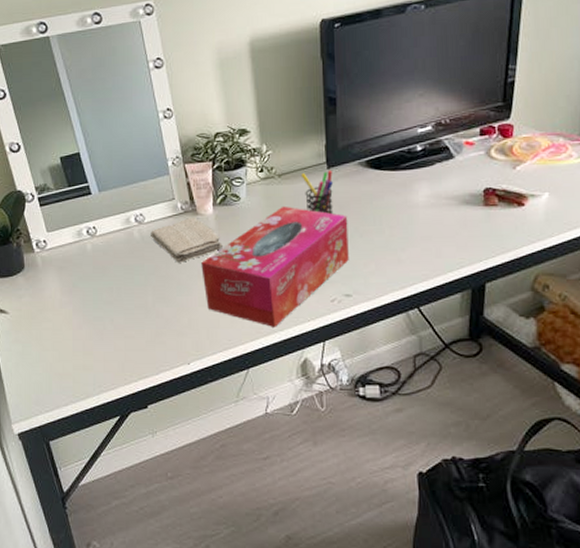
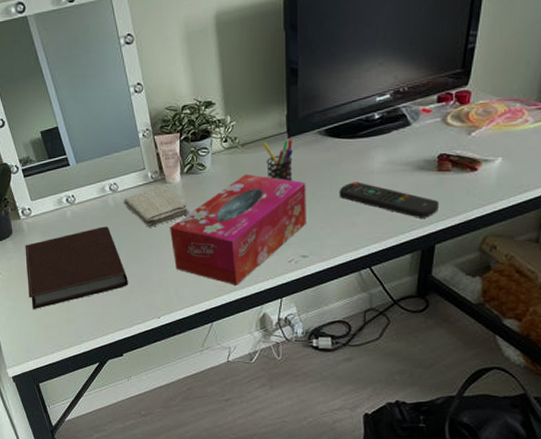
notebook: none [38,261,154,354] -> present [25,226,128,309]
remote control: none [382,216,487,255] -> present [339,182,439,218]

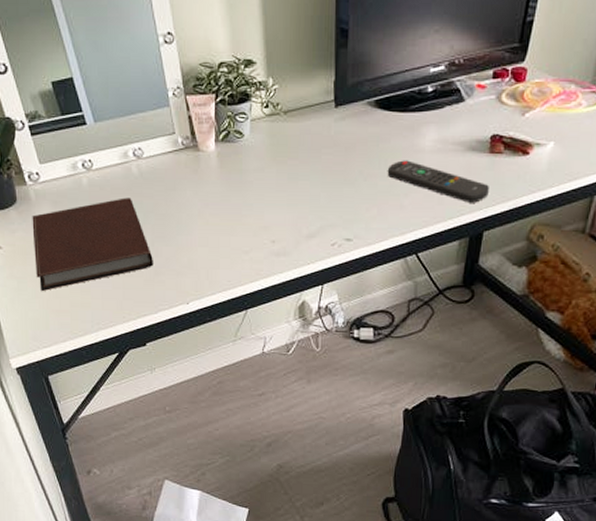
washcloth: present [124,185,189,227] -> none [150,153,224,201]
tissue box: present [170,173,306,285] -> none [202,145,353,269]
pen holder: present [262,139,294,182] -> none [307,108,341,157]

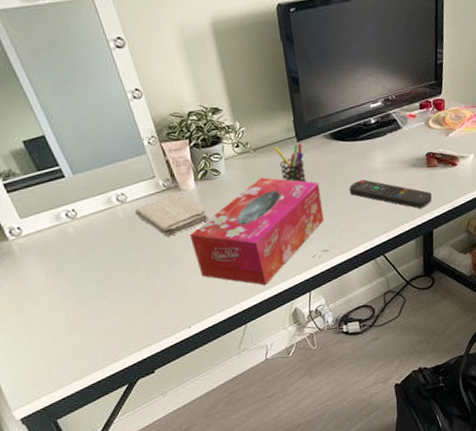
notebook: present [32,198,153,291] -> none [18,239,151,339]
washcloth: none [150,153,224,201] -> present [135,192,209,237]
tissue box: none [202,145,353,269] -> present [190,177,324,285]
pen holder: none [307,108,341,157] -> present [274,143,307,183]

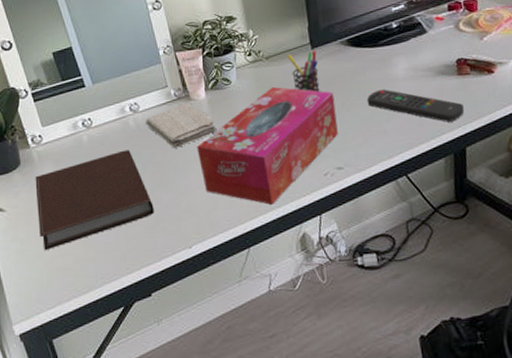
notebook: none [18,239,151,339] -> present [35,150,154,250]

